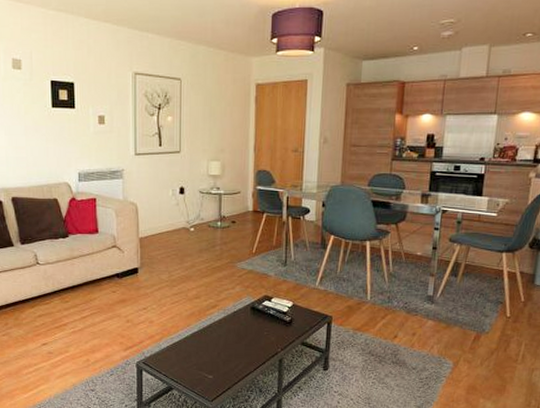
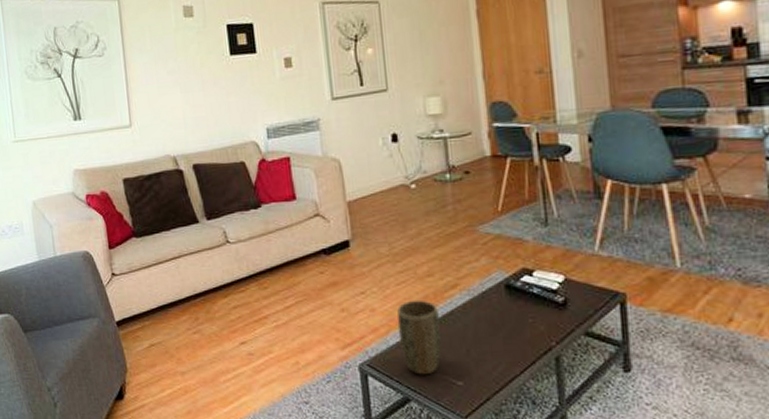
plant pot: none [169,315,200,371] -> present [397,300,442,375]

